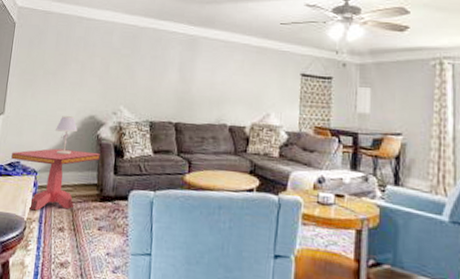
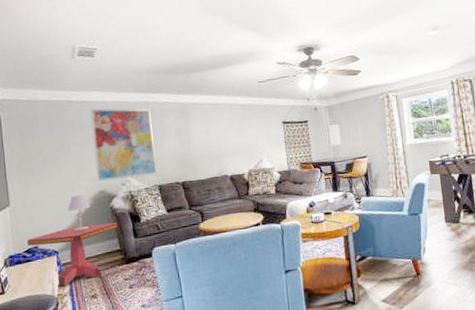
wall art: none [90,28,157,109] -> present [90,108,158,181]

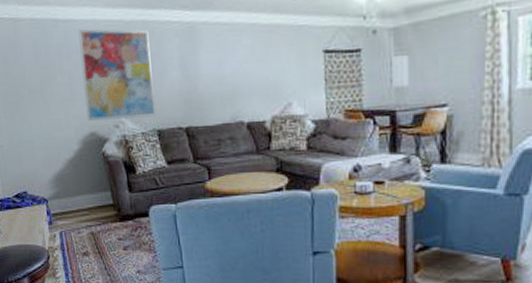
side table: present [27,222,118,287] -> none [16,171,111,239]
table lamp: present [68,195,90,232] -> none [56,136,80,180]

